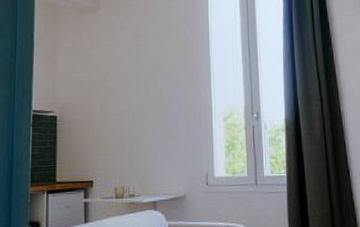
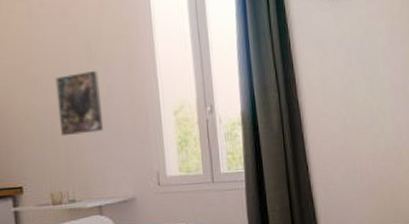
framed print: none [127,81,163,138] -> present [55,70,104,136]

